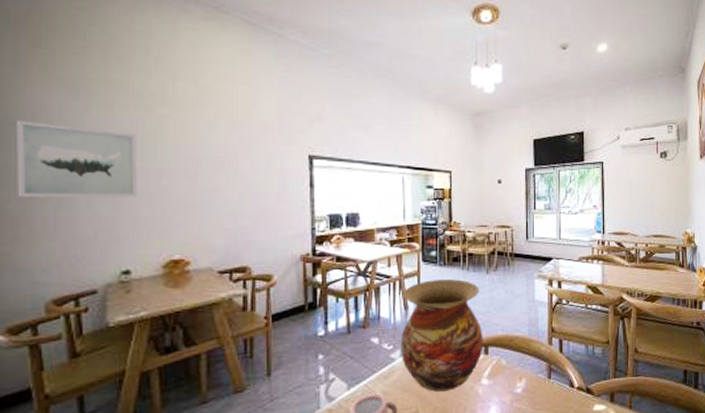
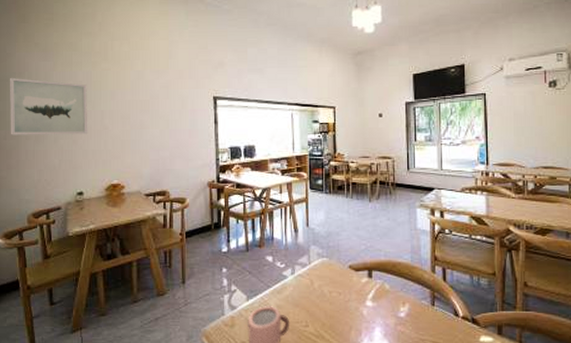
vase: present [400,279,483,392] -> none [291,206,367,309]

